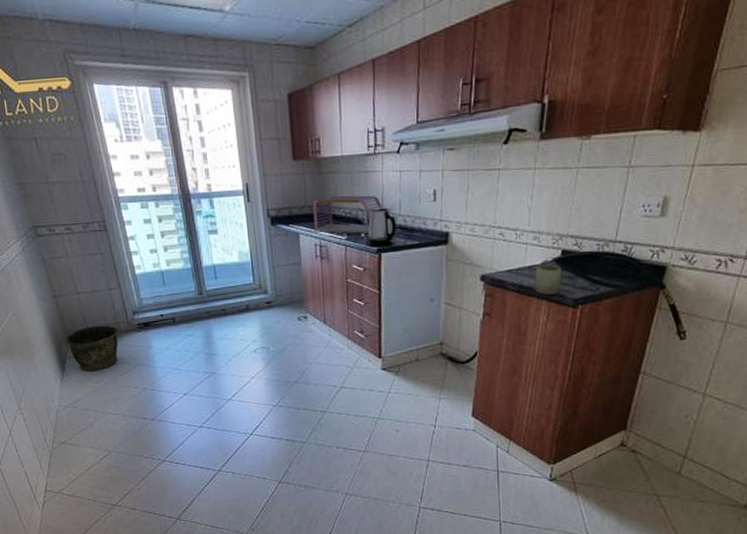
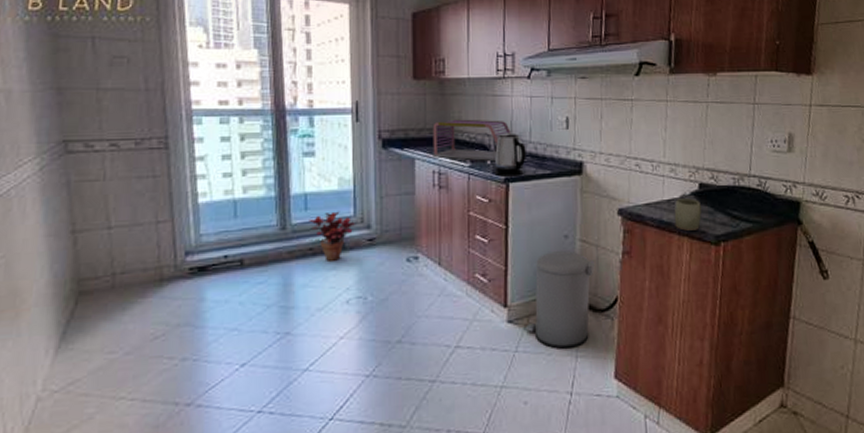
bucket: present [66,325,119,372] -> none [76,270,160,337]
potted plant: none [219,279,255,320] -> present [309,211,355,261]
pedal bin: none [396,312,458,392] -> present [525,251,596,349]

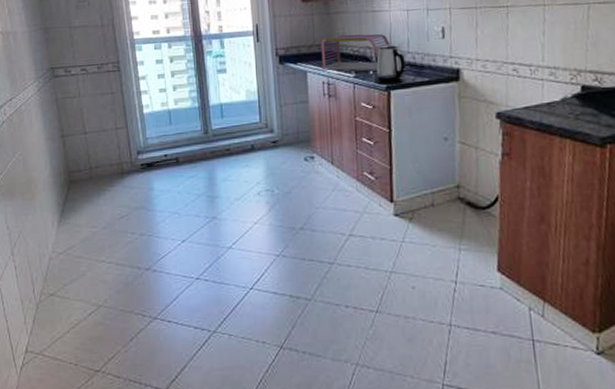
potted plant: present [309,211,355,261] -> none [225,118,261,160]
pedal bin: present [525,251,596,349] -> none [410,152,476,242]
mug: present [674,198,702,231] -> none [554,101,585,133]

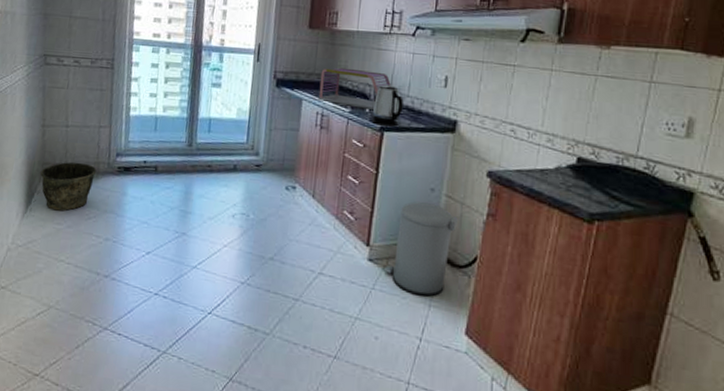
bucket: none [68,165,121,215] -> present [40,162,97,211]
pedal bin: none [410,152,476,242] -> present [383,201,459,297]

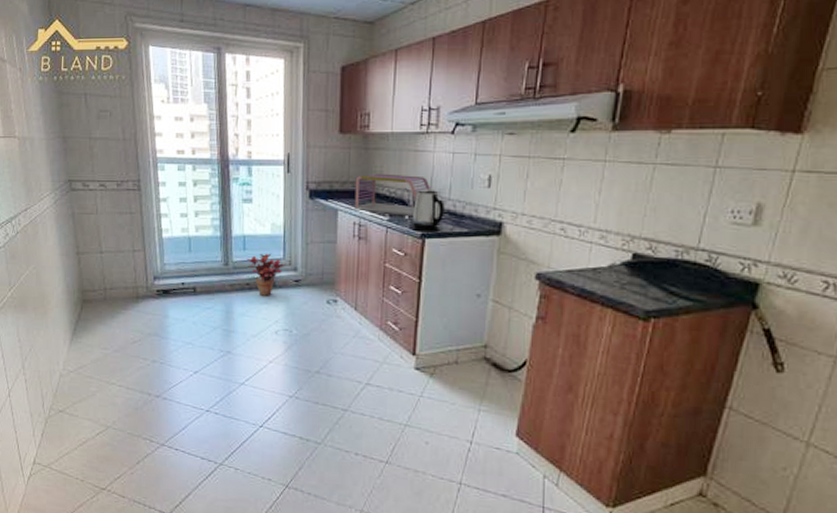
bucket: present [40,162,97,211] -> none [82,287,136,337]
potted plant: none [210,137,246,179] -> present [246,253,284,296]
pedal bin: present [383,201,459,297] -> none [431,308,507,402]

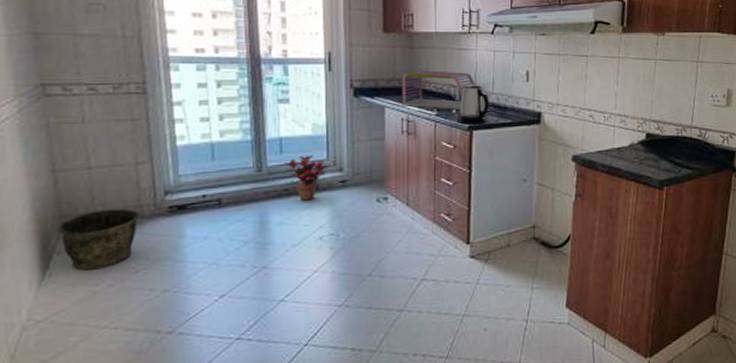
bucket: none [82,287,136,337] -> present [58,208,140,271]

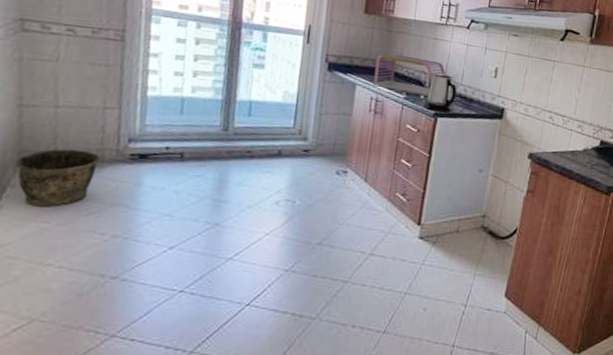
potted plant: present [284,154,328,201] -> none [250,121,293,165]

